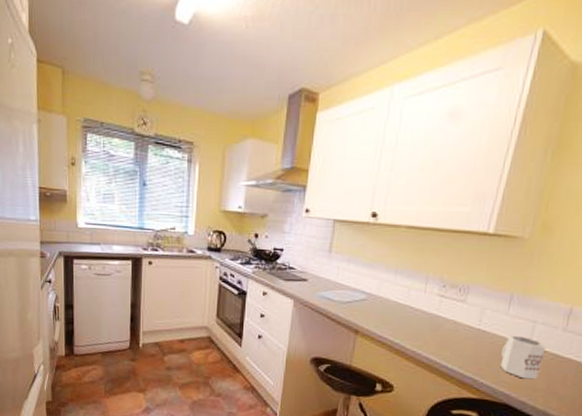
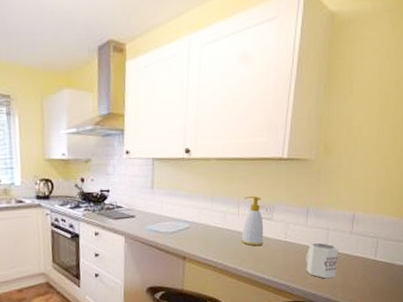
soap bottle: none [424,272,455,331] -> present [241,195,264,247]

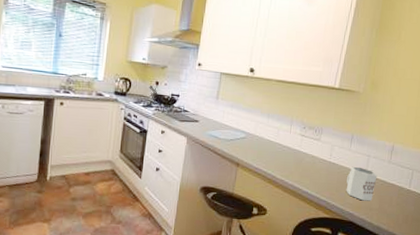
soap bottle: present [241,195,264,247] -> none [290,116,312,163]

